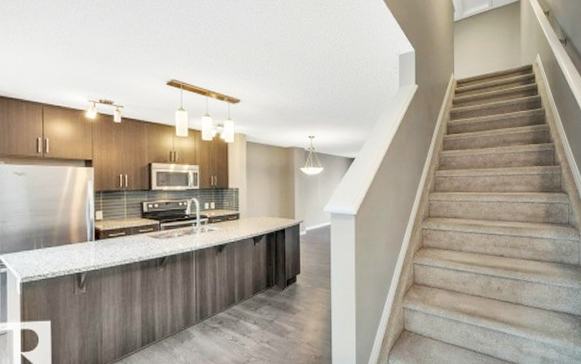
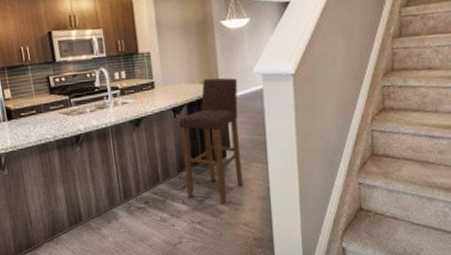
bar stool: none [258,213,311,325] -> present [179,77,244,205]

